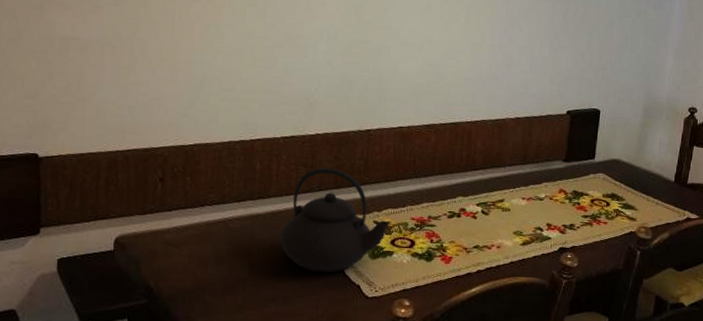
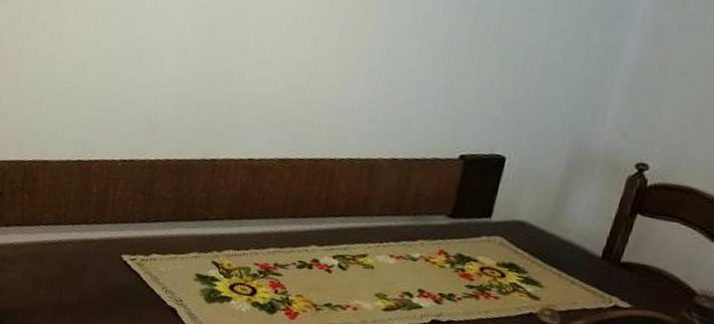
teapot: present [280,167,390,273] -> none [112,197,230,312]

